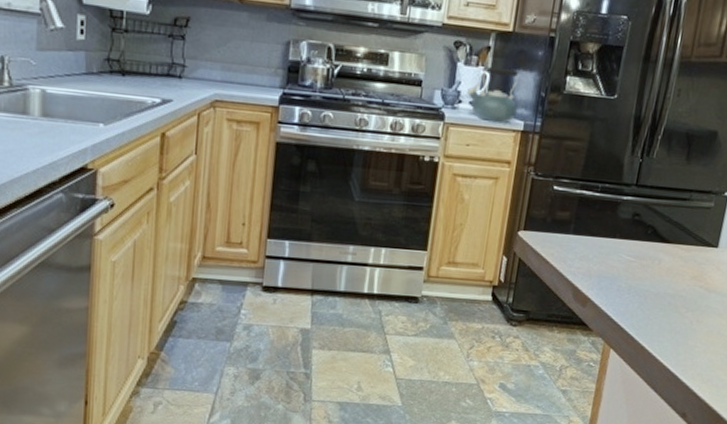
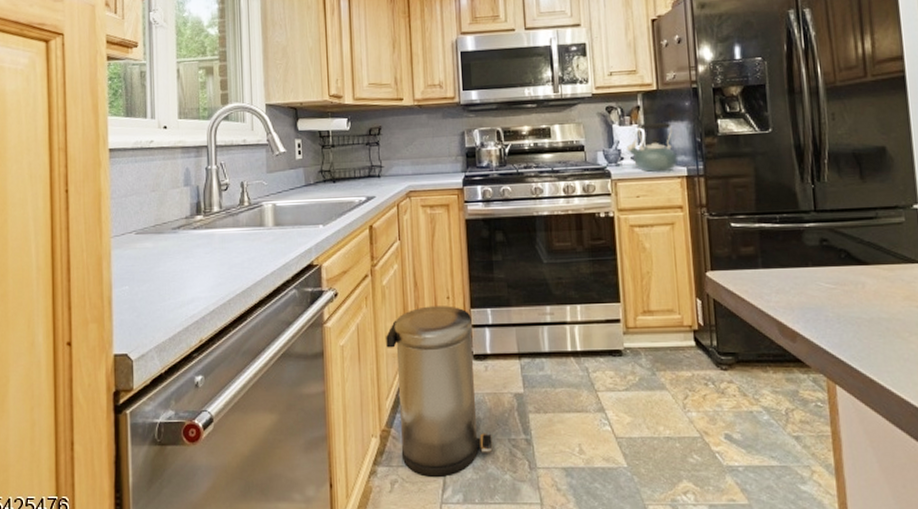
pedal bin: none [166,230,271,402] -> present [386,306,493,477]

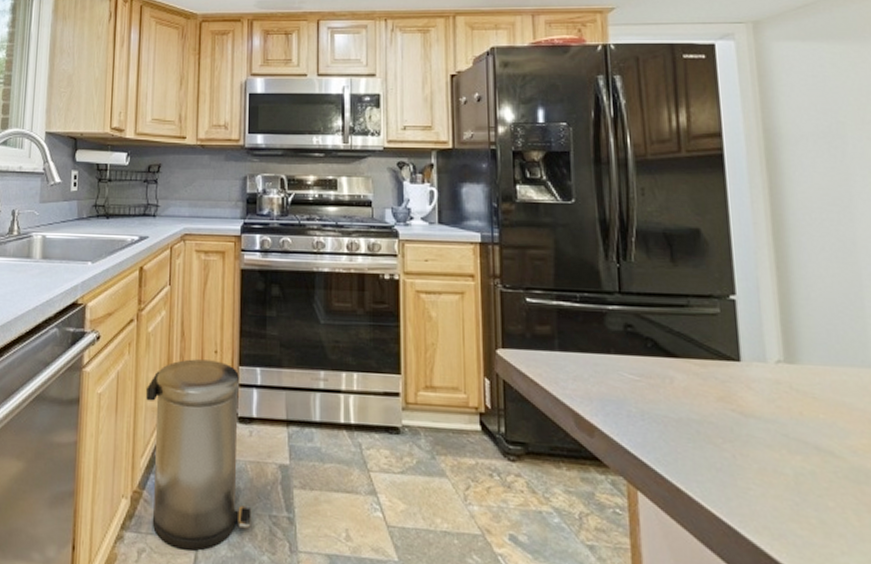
kettle: present [626,122,679,173] -> none [416,182,472,237]

